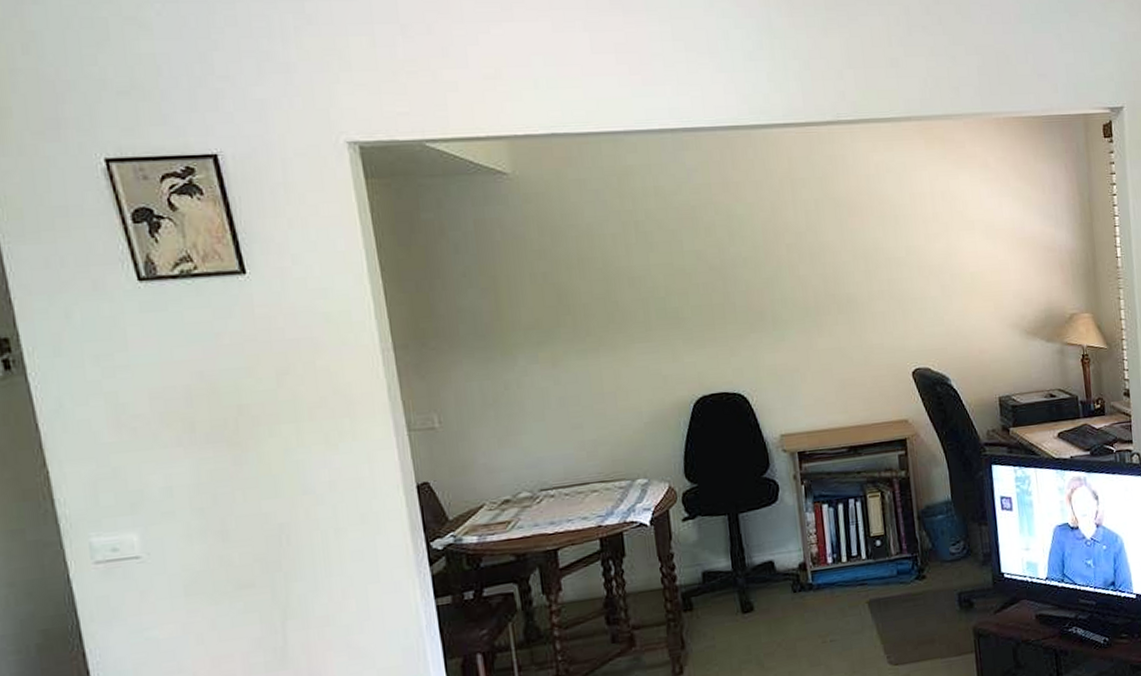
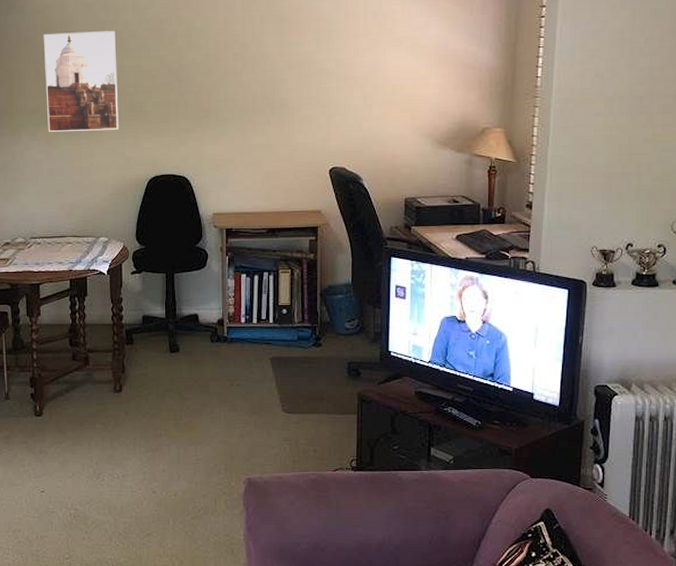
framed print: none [537,222,650,351] -> present [43,31,119,132]

